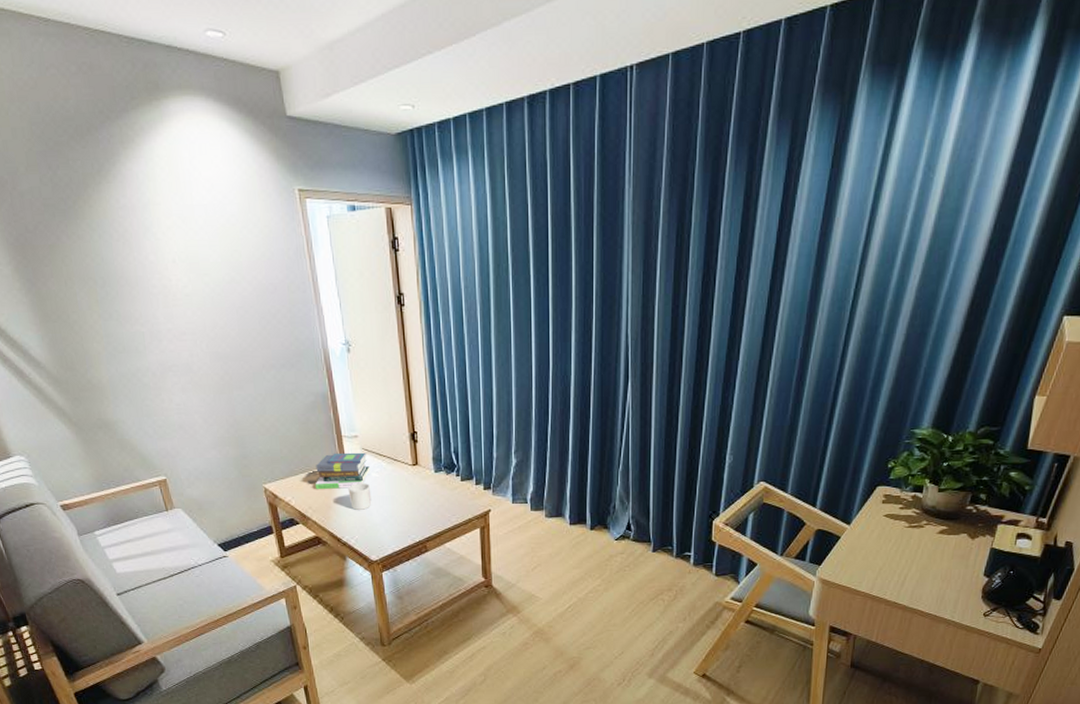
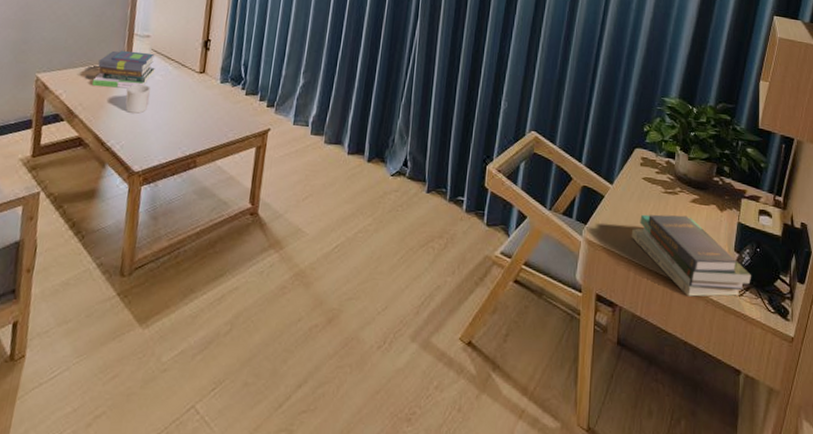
books: none [868,547,1000,621] -> present [631,214,751,297]

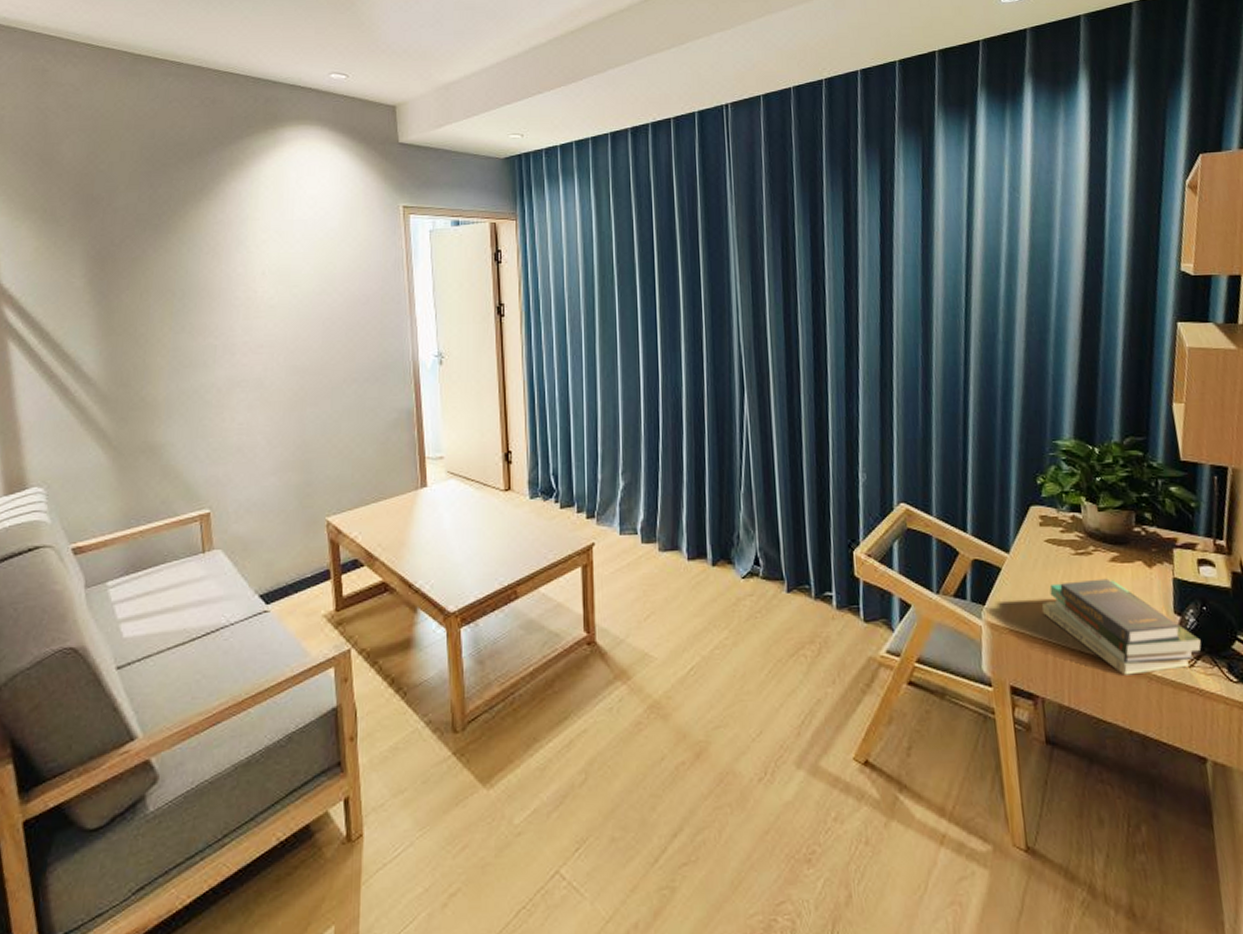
books: present [91,50,155,89] -> none [388,476,455,523]
mug: present [125,84,152,114] -> none [427,513,454,547]

